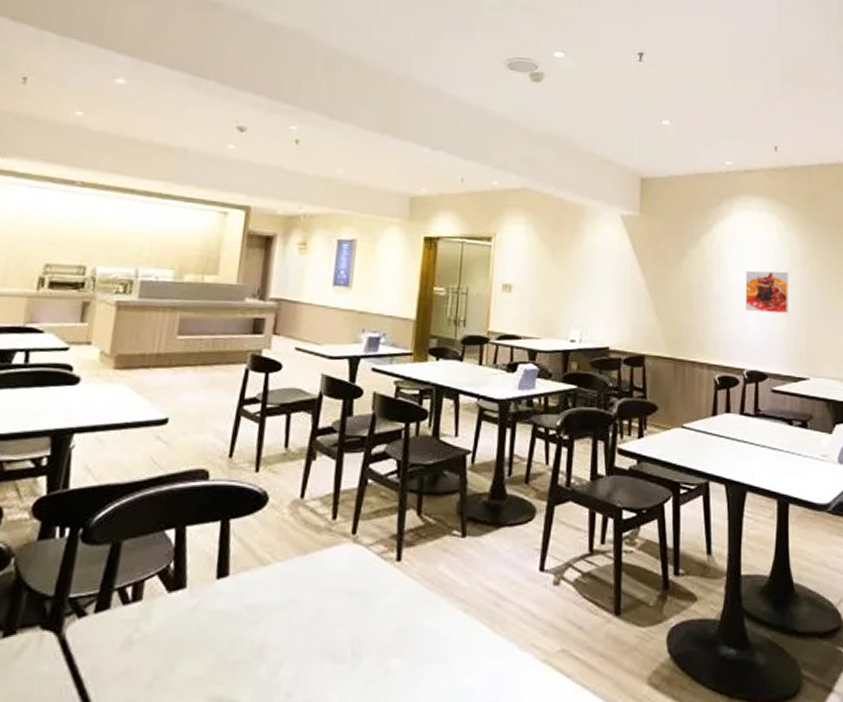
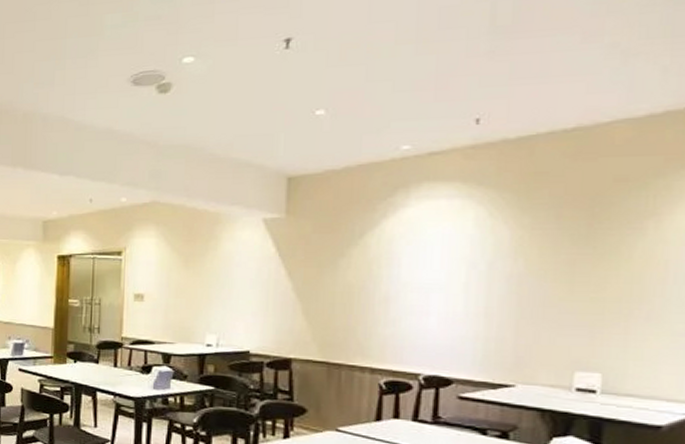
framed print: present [745,270,788,314] -> none [424,265,489,314]

